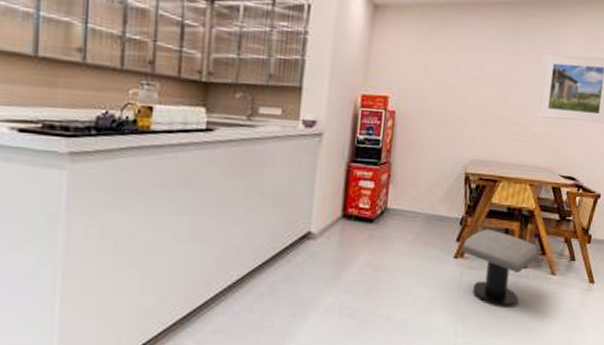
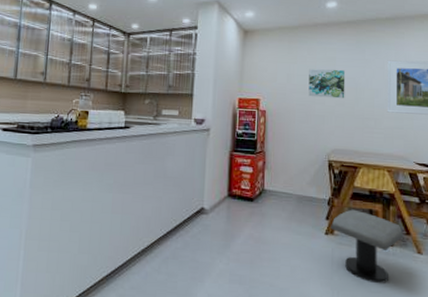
wall art: none [448,60,495,99] -> present [308,69,346,99]

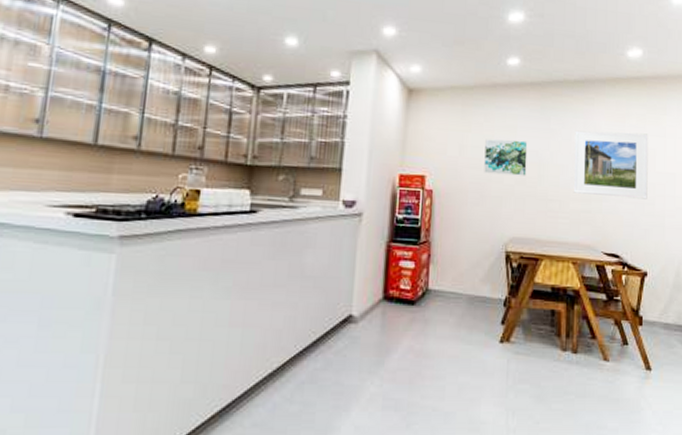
stool: present [330,209,404,283] -> none [505,310,589,398]

